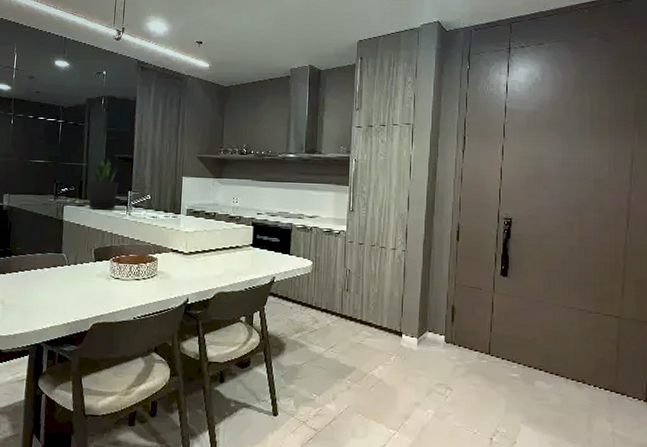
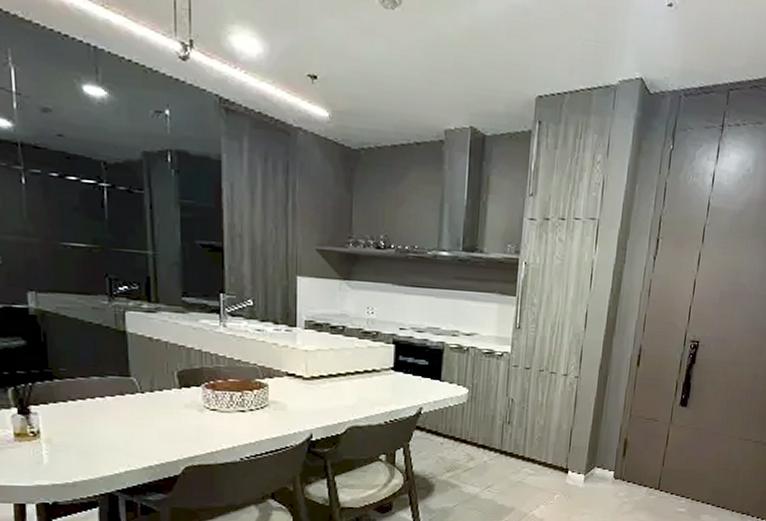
planter: present [87,157,119,210] -> none [157,243,205,319]

